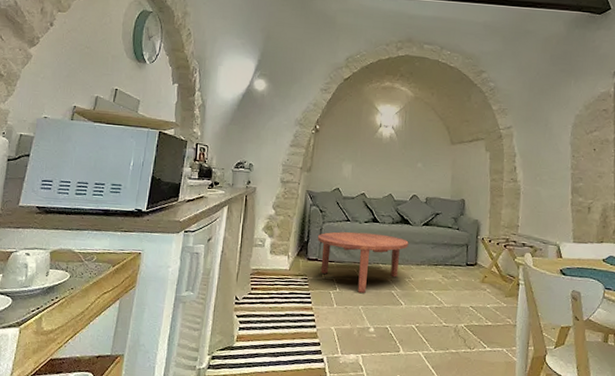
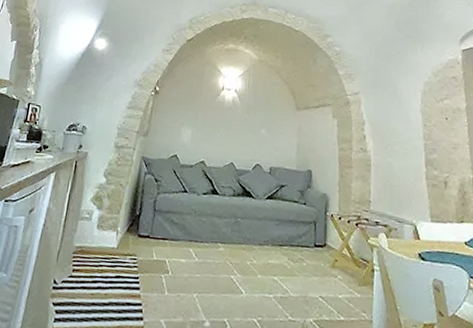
coffee table: present [317,231,409,293] -> none [150,204,251,278]

